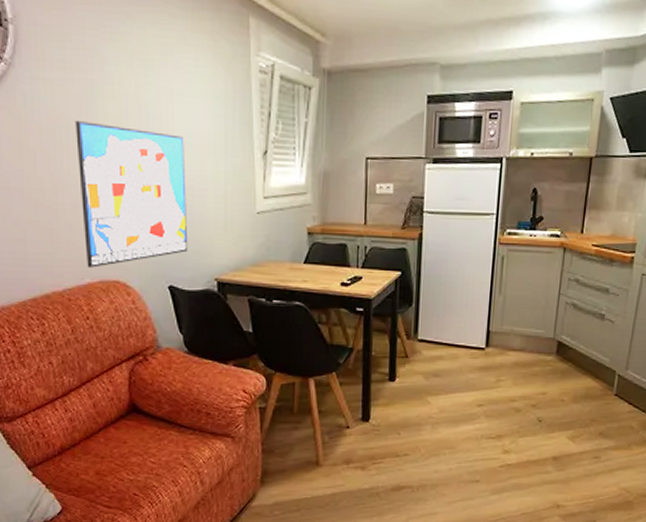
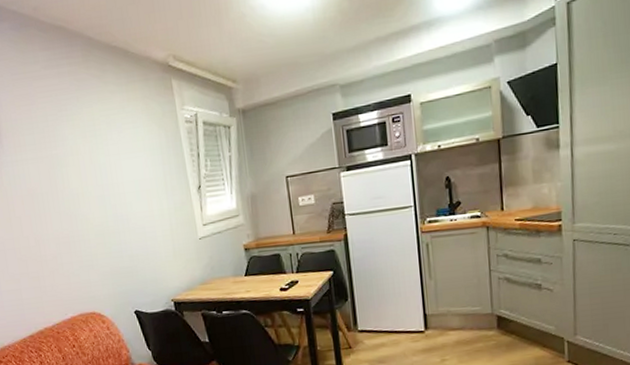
wall art: present [75,120,188,268] -> none [47,186,147,304]

